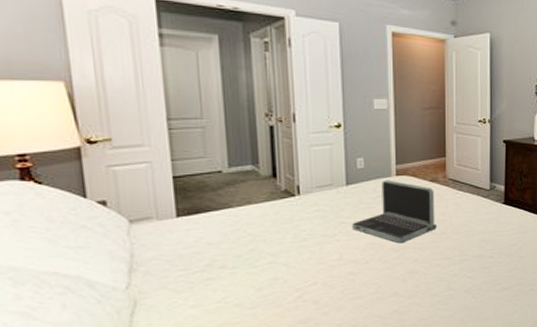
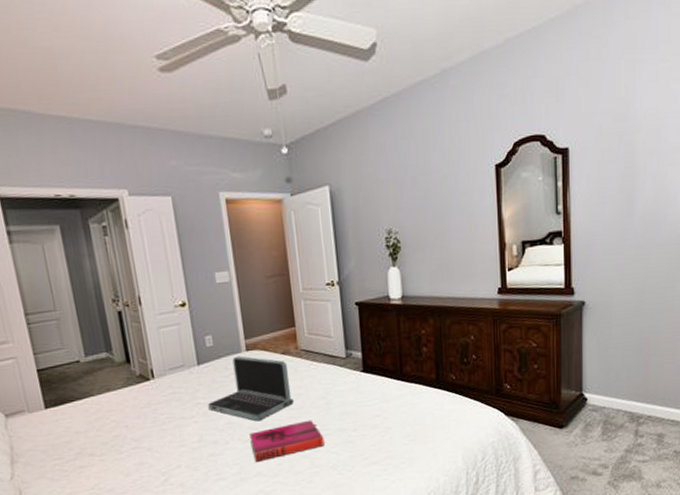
hardback book: none [390,245,462,284] -> present [249,420,325,463]

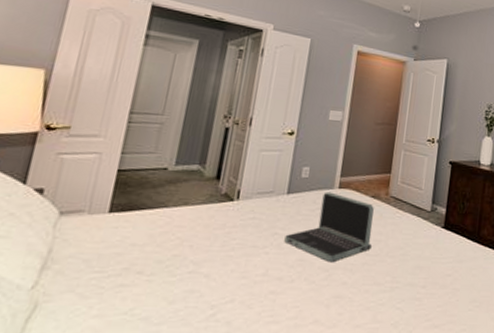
hardback book: present [249,420,325,463] -> none [315,269,392,309]

